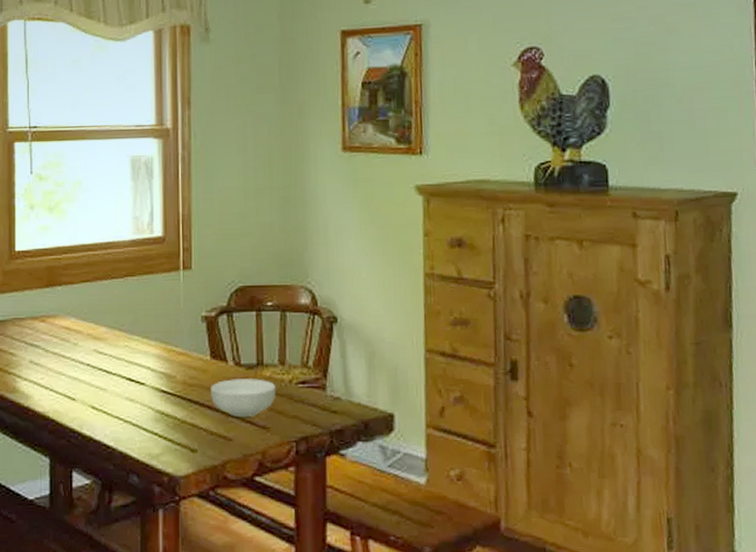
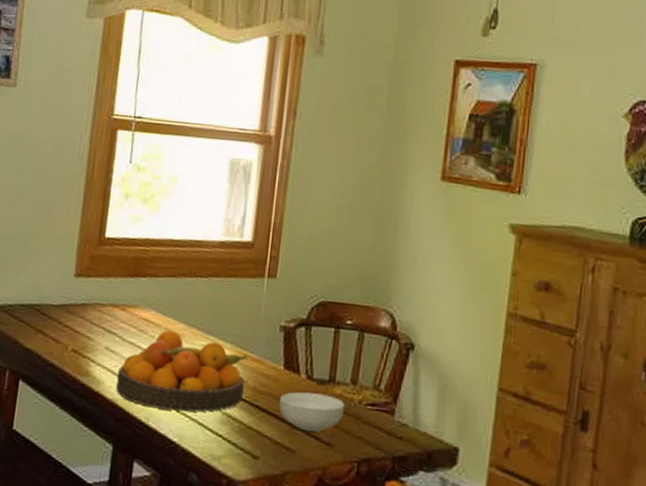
fruit bowl: none [46,336,174,415] -> present [116,330,248,413]

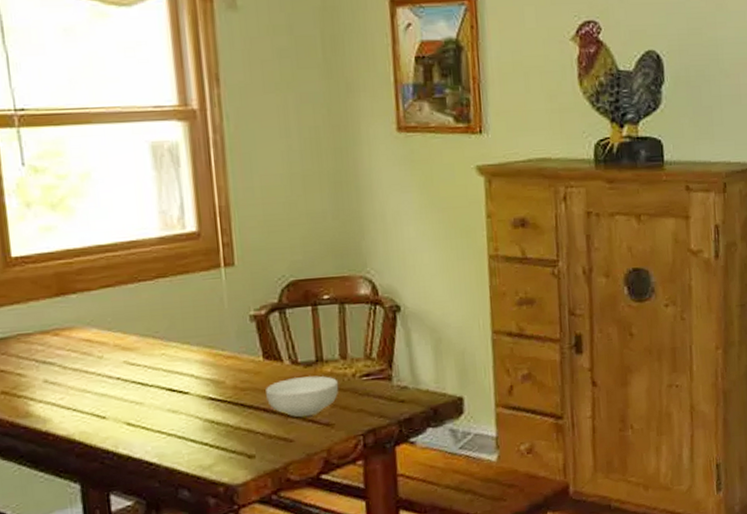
fruit bowl: present [116,330,248,413] -> none [66,346,223,434]

